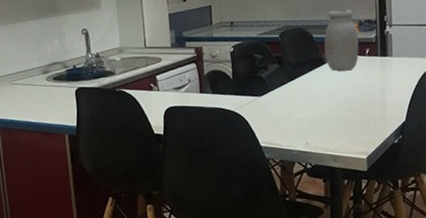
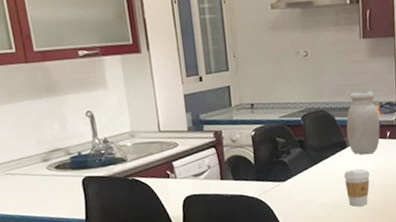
coffee cup: none [320,85,348,123] -> present [343,168,370,207]

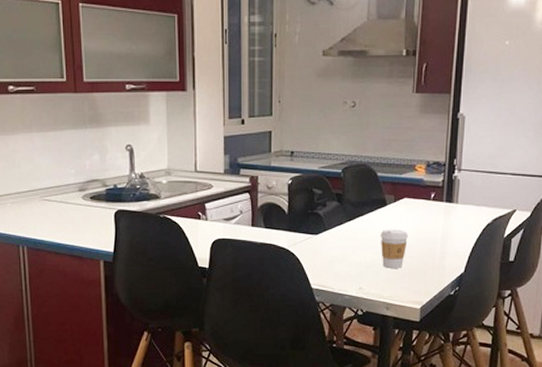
jar: present [346,90,380,154] -> none [388,148,425,214]

